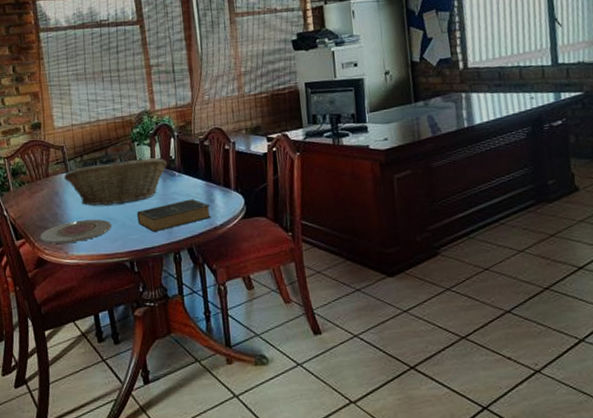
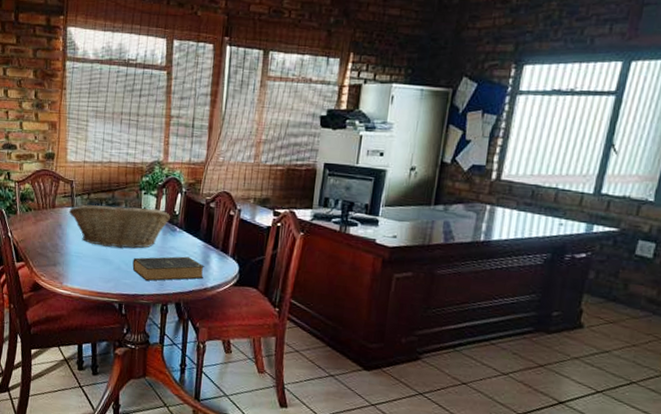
plate: present [40,219,111,244] -> none [38,254,107,276]

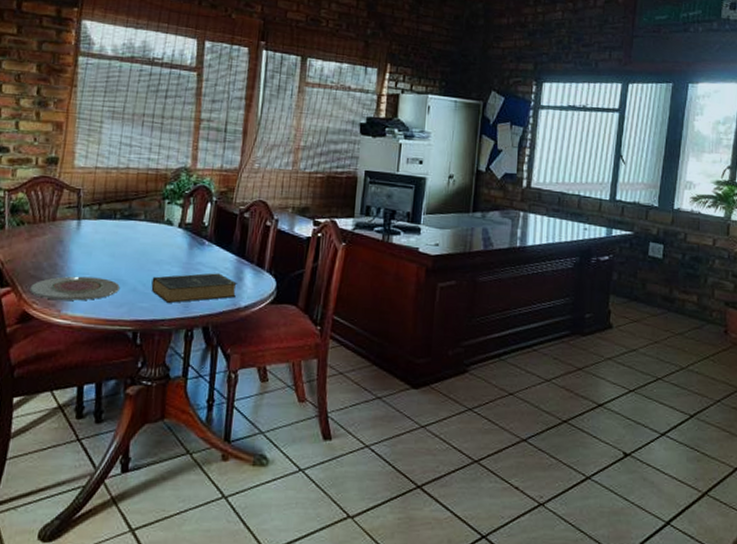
plate: none [38,254,107,276] -> present [30,276,120,301]
fruit basket: present [68,204,170,248] -> none [73,216,198,266]

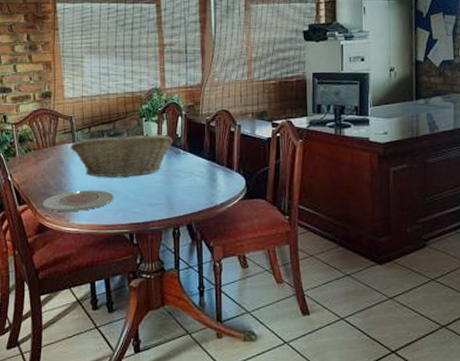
fruit basket: none [73,216,198,266] -> present [70,134,173,178]
book: present [151,273,237,303] -> none [140,177,212,206]

